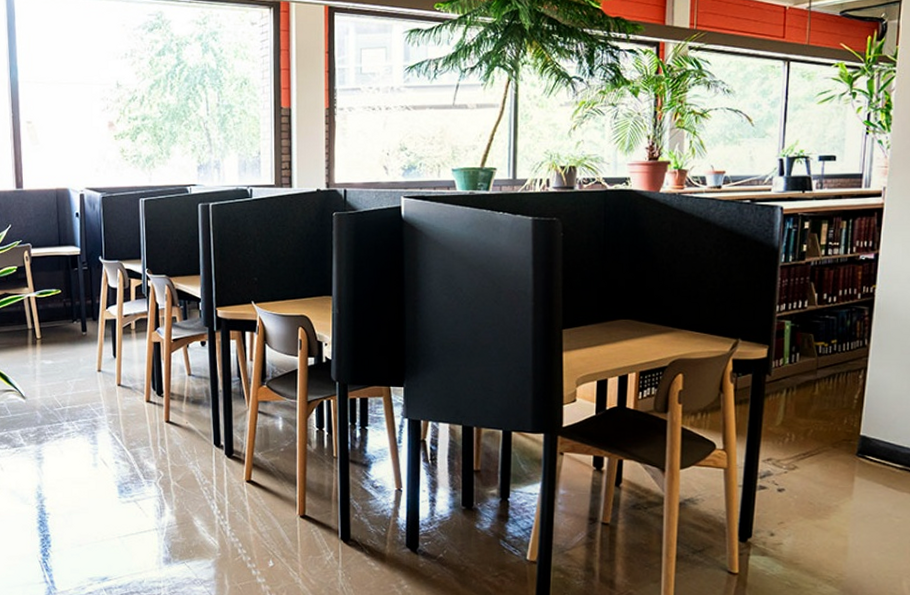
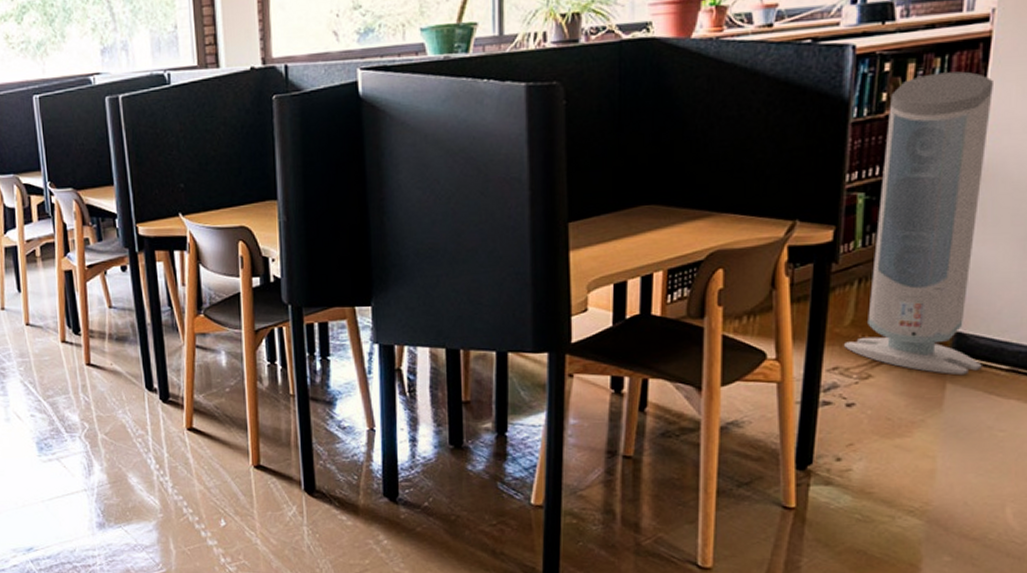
air purifier: none [776,232,885,471] -> present [844,71,993,376]

